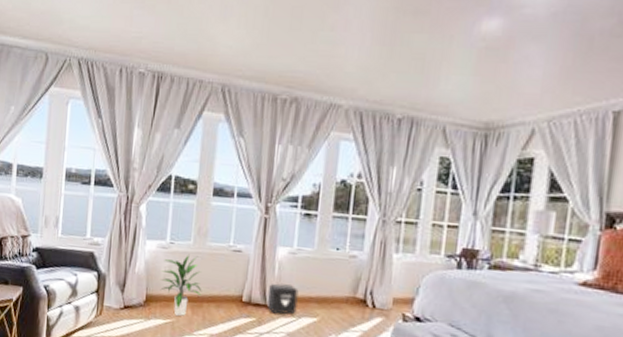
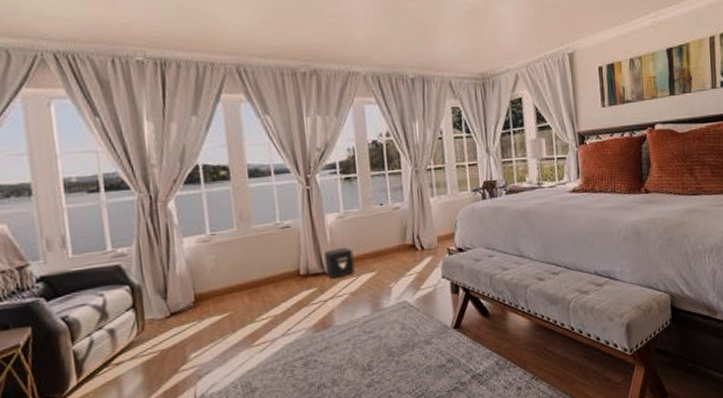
indoor plant: present [160,255,202,316] -> none [207,241,257,307]

